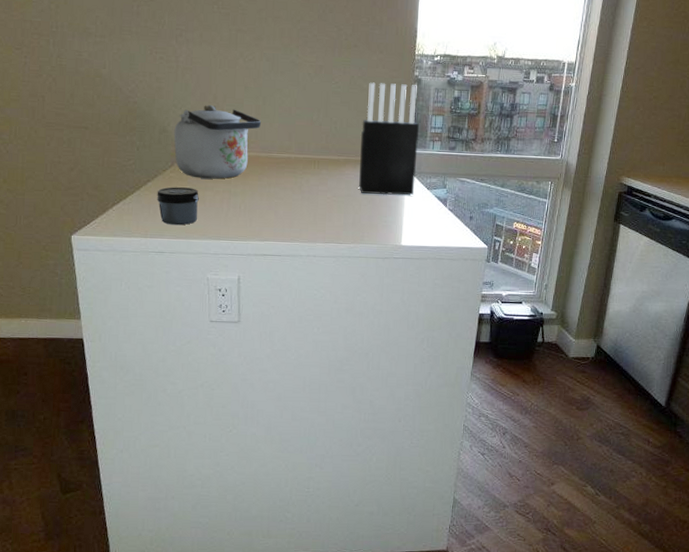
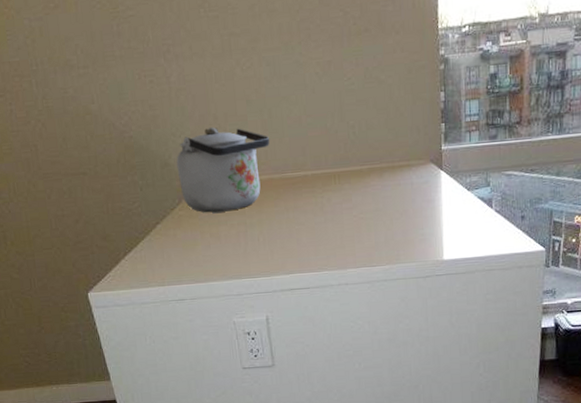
jar: present [157,187,199,225] -> none [168,224,214,269]
knife block: present [359,82,420,196] -> none [383,66,453,205]

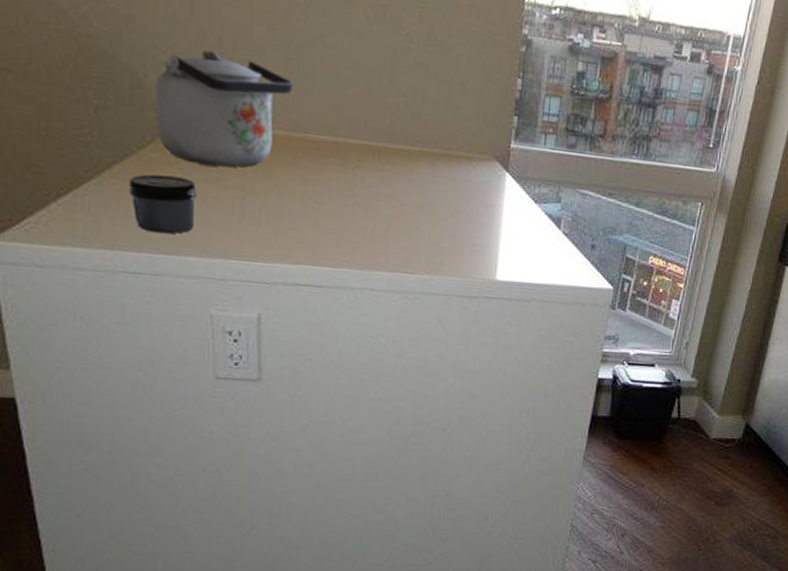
jar: none [168,224,214,269] -> present [129,174,196,234]

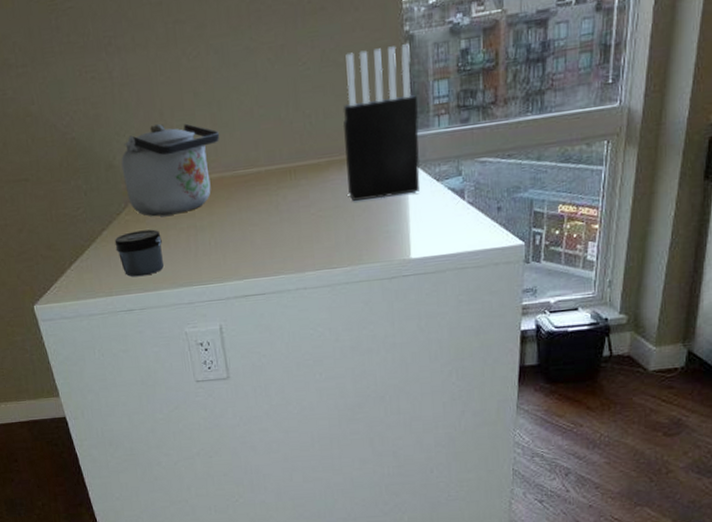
knife block: none [438,38,528,211] -> present [342,44,420,201]

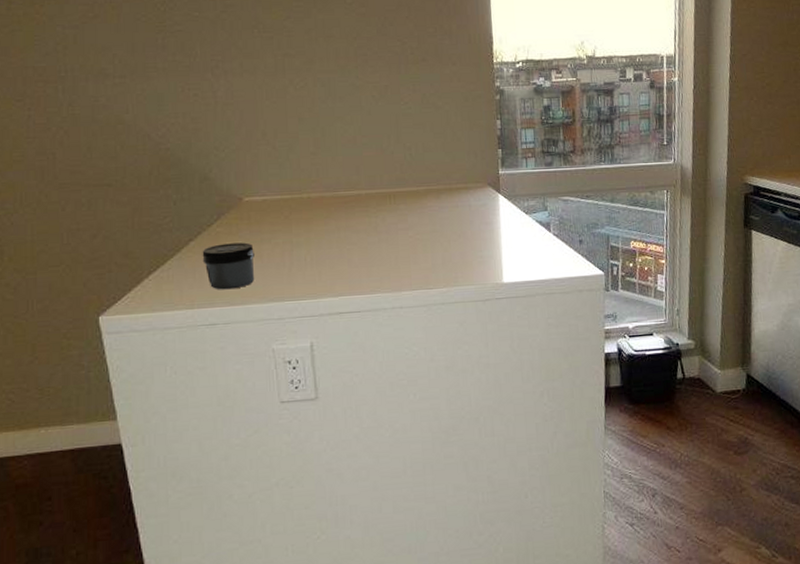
kettle: present [121,123,220,217] -> none [217,142,322,230]
knife block: present [342,44,420,201] -> none [440,97,511,227]

